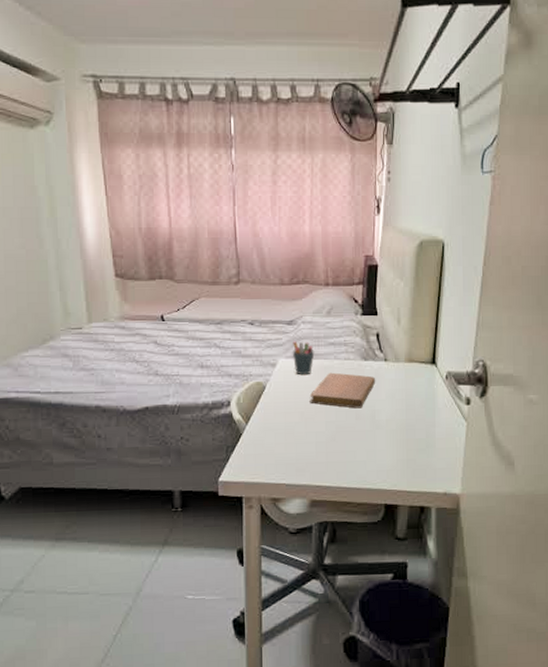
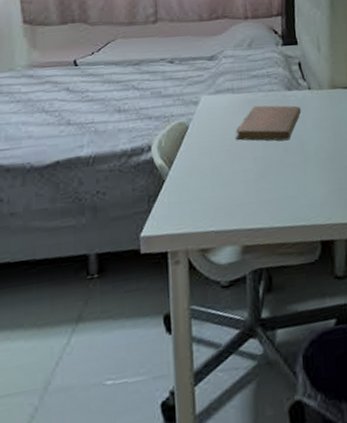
pen holder: present [292,341,315,376] -> none [214,76,238,111]

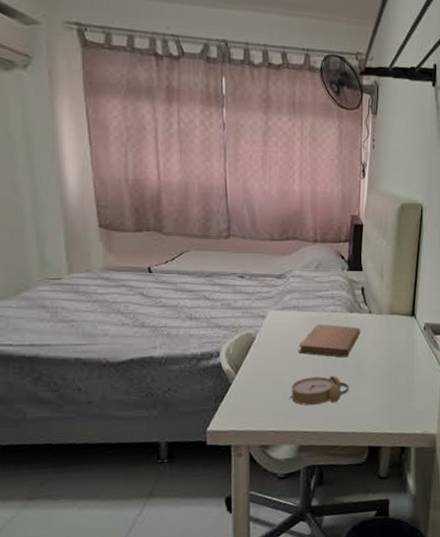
alarm clock: none [230,162,294,199] -> present [290,376,349,406]

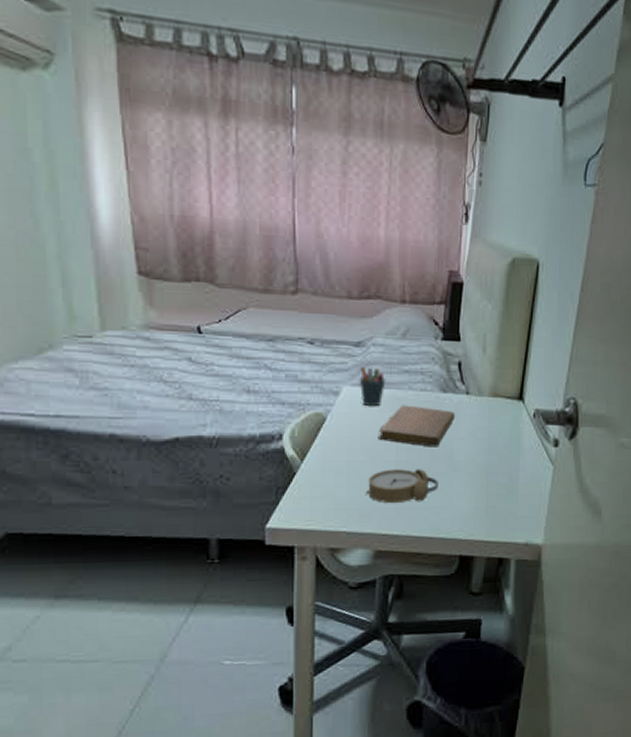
pen holder: none [281,294,304,327] -> present [359,366,386,407]

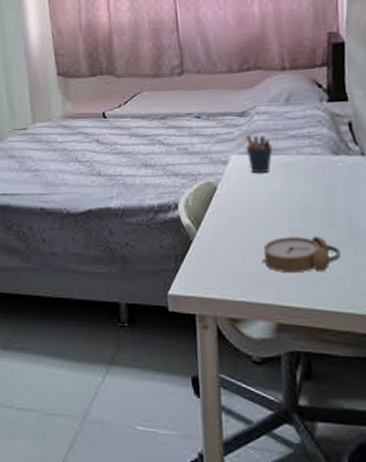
notebook: present [378,405,456,447] -> none [269,170,352,213]

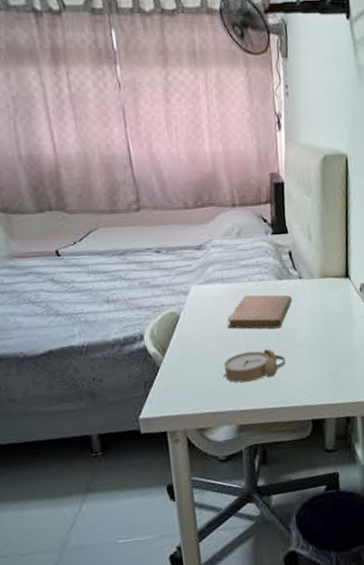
pen holder: present [245,135,273,174] -> none [204,266,228,301]
notebook: none [269,170,352,213] -> present [226,294,293,329]

